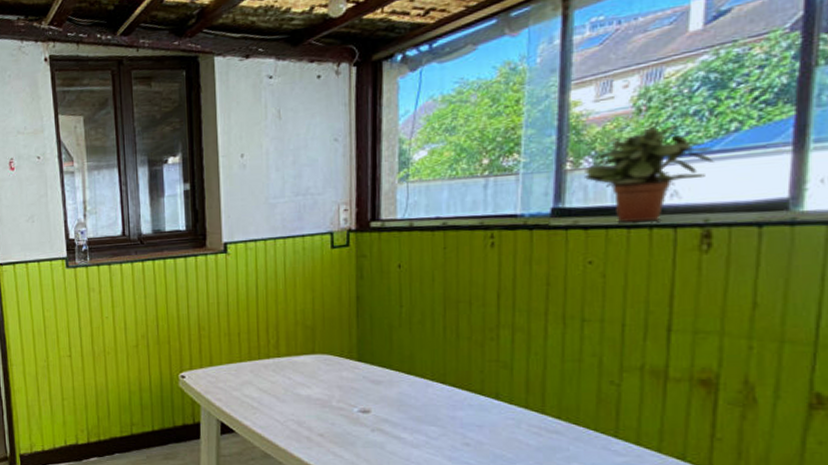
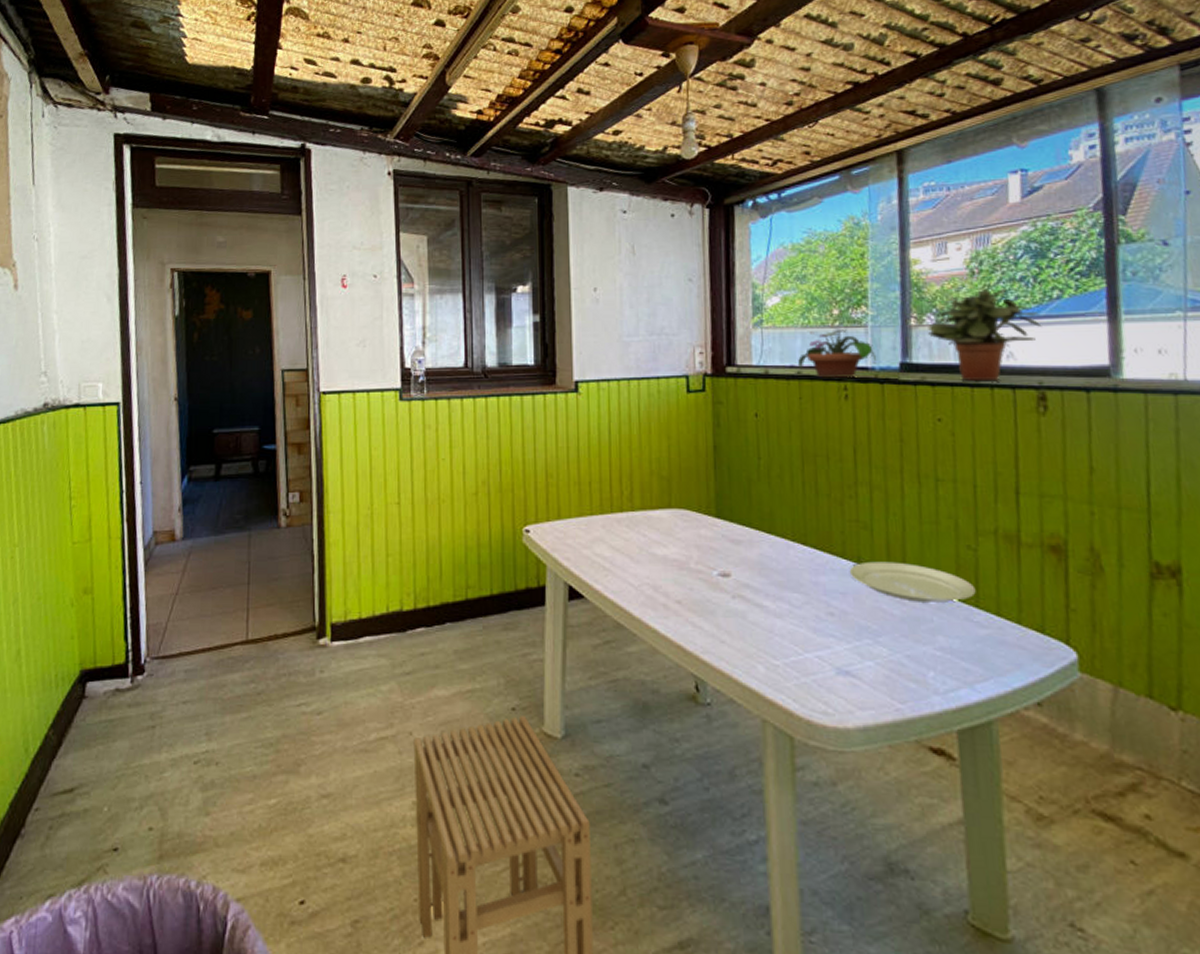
potted flower: none [444,174,527,228] -> present [798,324,877,378]
plate: none [486,397,616,433] -> present [849,561,976,603]

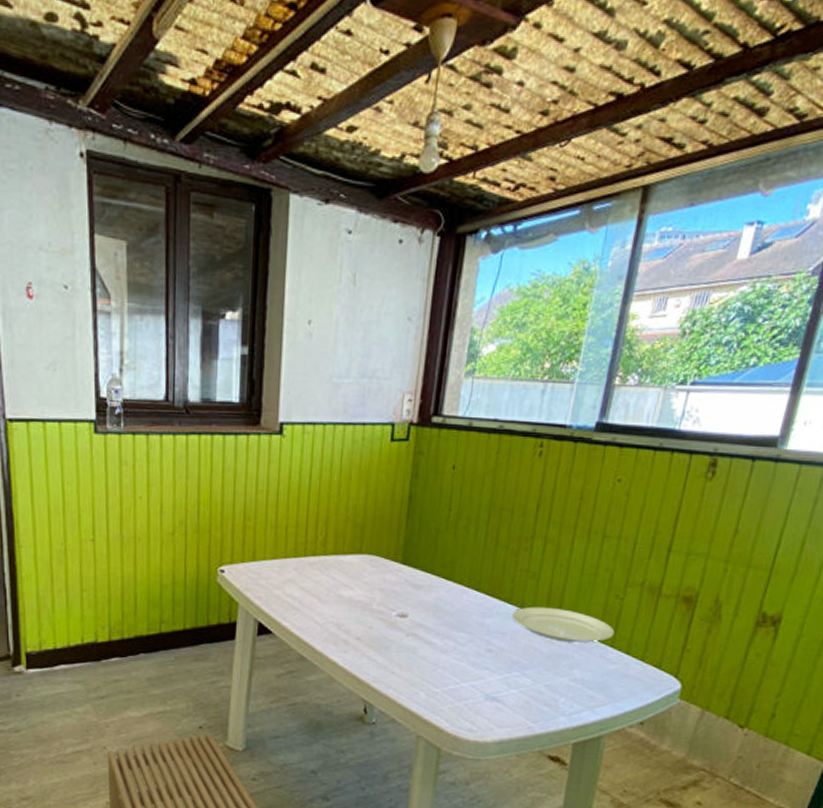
potted flower: present [798,324,877,378] -> none [502,378,577,435]
potted plant: present [927,288,1042,382] -> none [627,351,733,445]

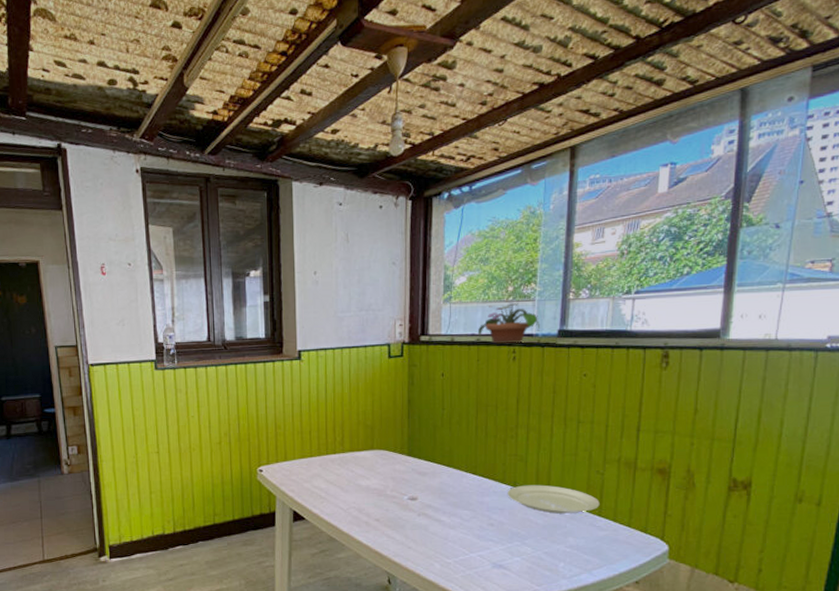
potted flower: none [502,378,577,435] -> present [478,299,541,344]

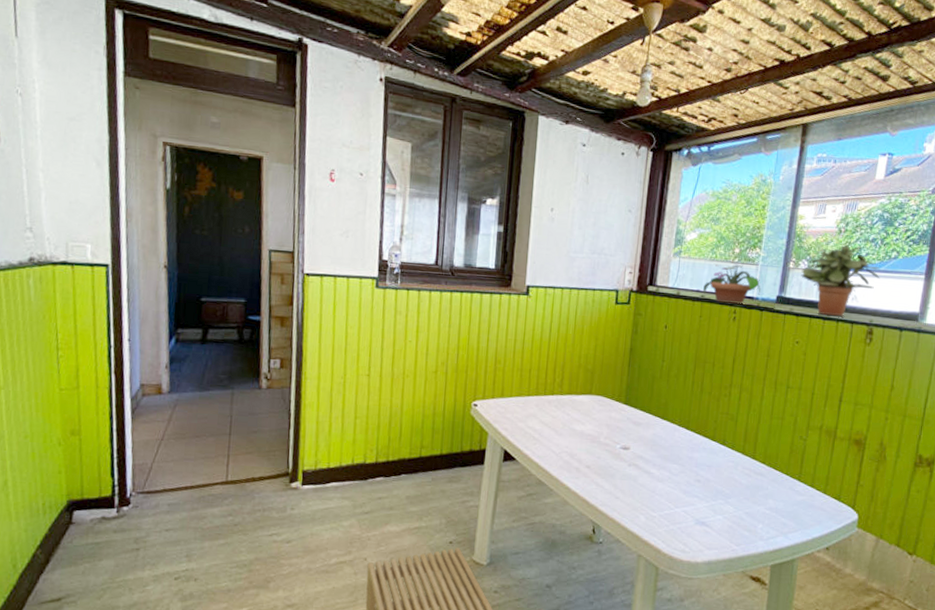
plate: present [507,485,600,514] -> none [715,444,800,476]
potted plant: none [582,266,672,344] -> present [800,245,880,316]

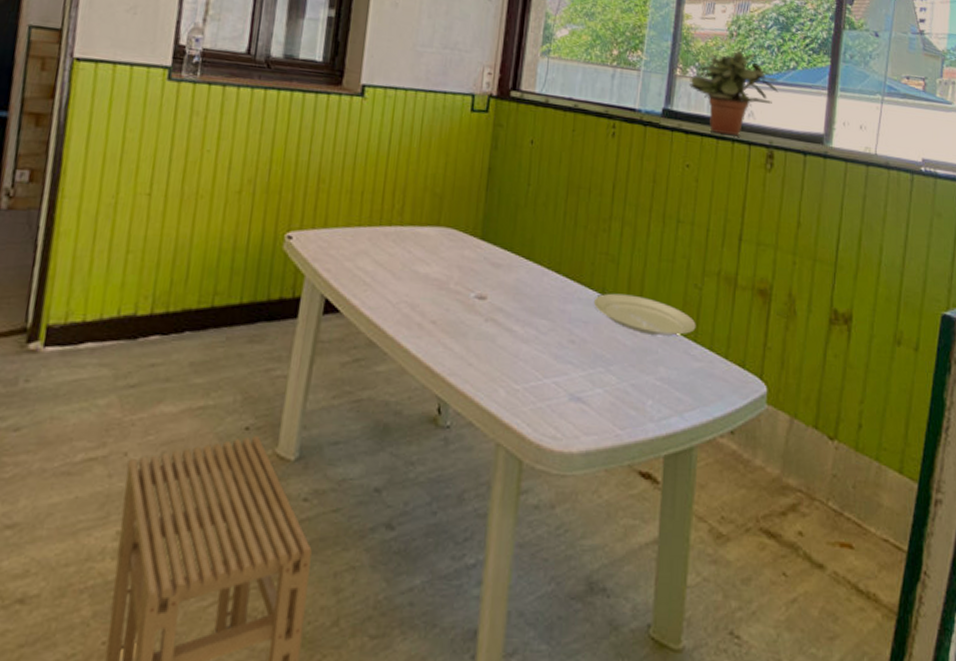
potted flower: present [703,260,762,304] -> none [576,63,645,117]
plate: none [715,444,800,476] -> present [593,293,696,336]

